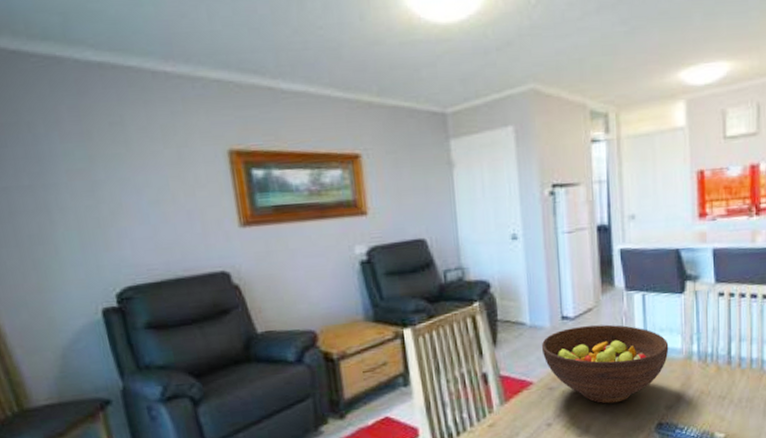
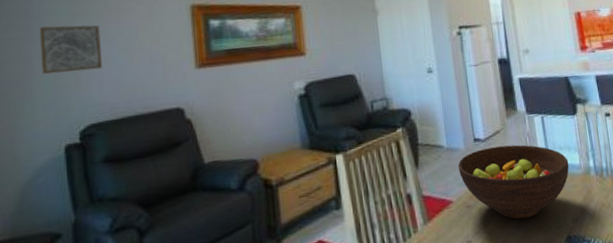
wall art: none [54,172,132,228] -> present [40,25,102,74]

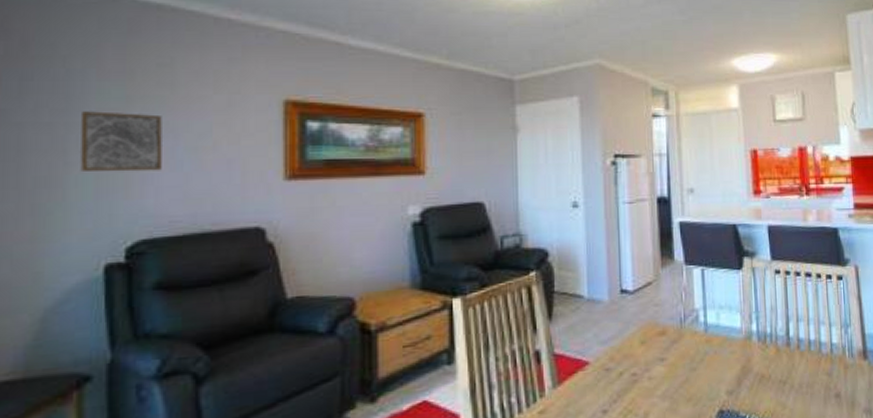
fruit bowl: present [458,145,569,219] -> none [600,300,729,388]

